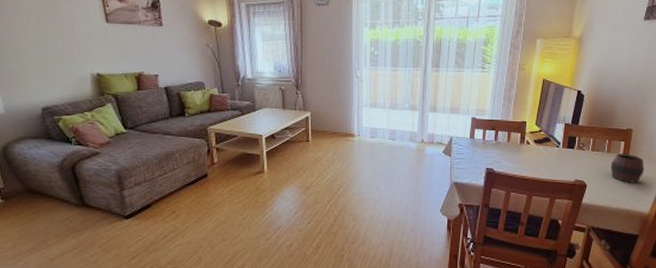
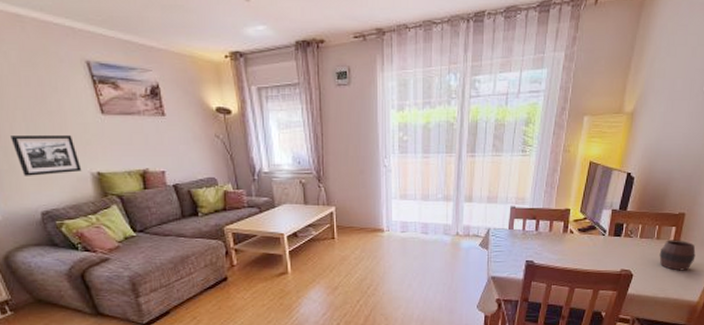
picture frame: none [23,38,83,75] -> present [10,135,82,176]

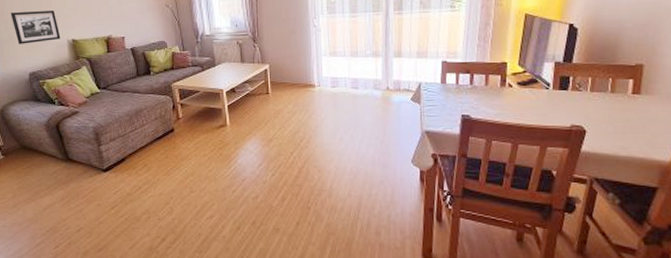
cup: present [659,239,696,271] -> none [616,93,662,127]

